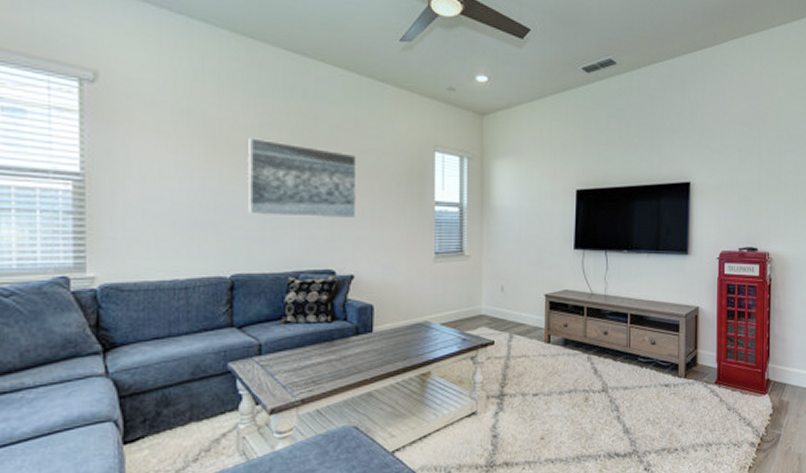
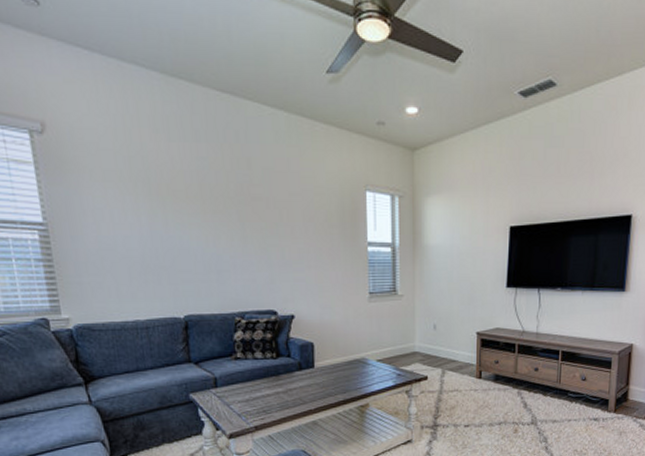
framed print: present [247,138,357,219] -> none [187,183,294,261]

